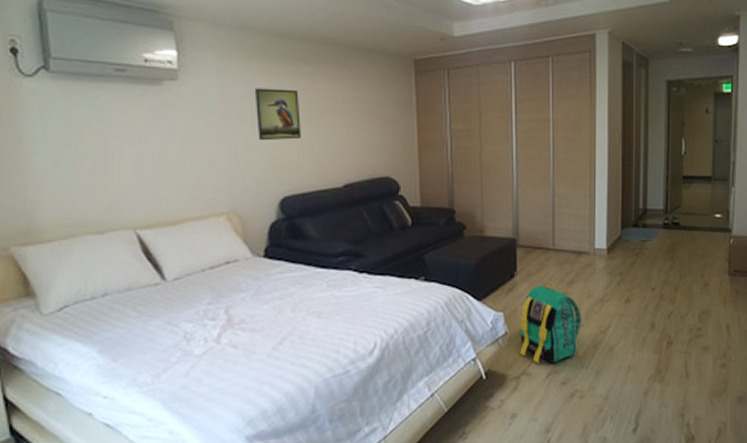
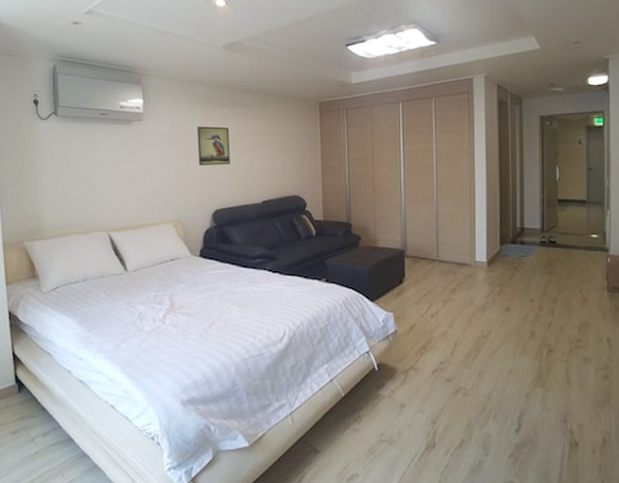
backpack: present [520,284,582,364] -> none [408,291,465,361]

